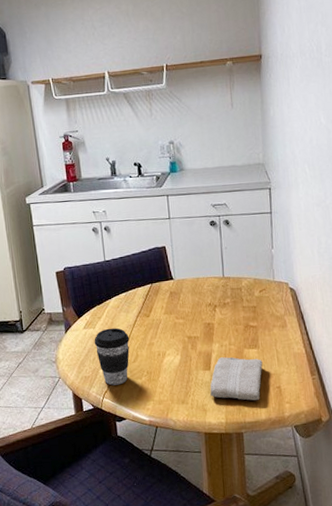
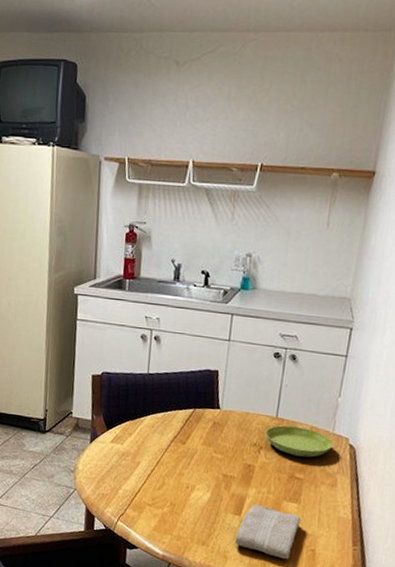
coffee cup: present [94,327,130,386] -> none [119,447,159,511]
saucer: none [217,281,276,308] -> present [265,425,334,458]

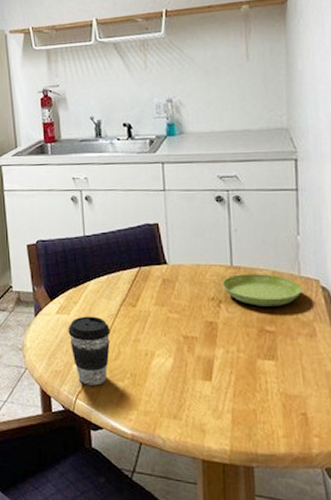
coffee cup: none [119,447,159,511] -> present [68,316,110,386]
washcloth: present [235,504,301,559] -> none [210,366,283,427]

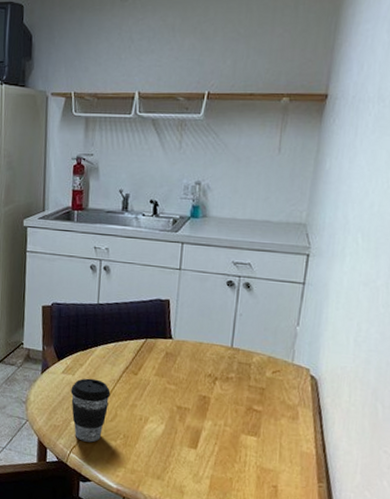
saucer: present [222,274,303,307] -> none [220,355,293,389]

